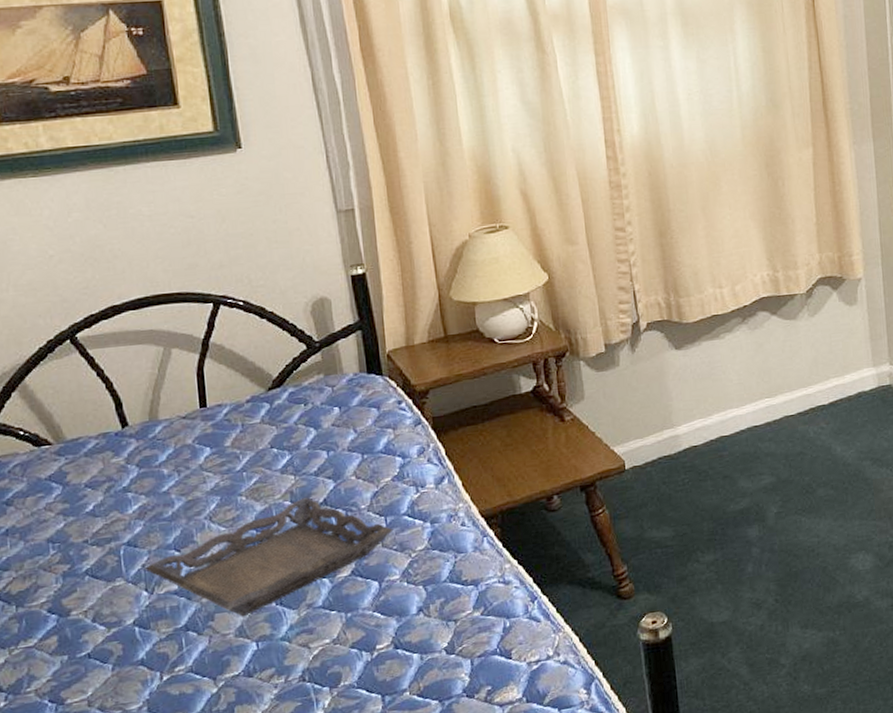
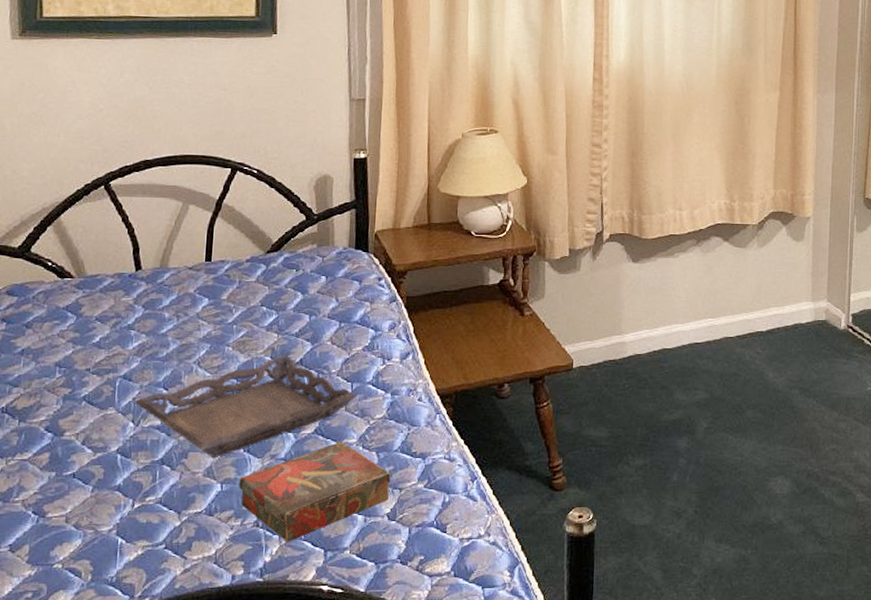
book: none [275,579,444,693] -> present [239,441,391,543]

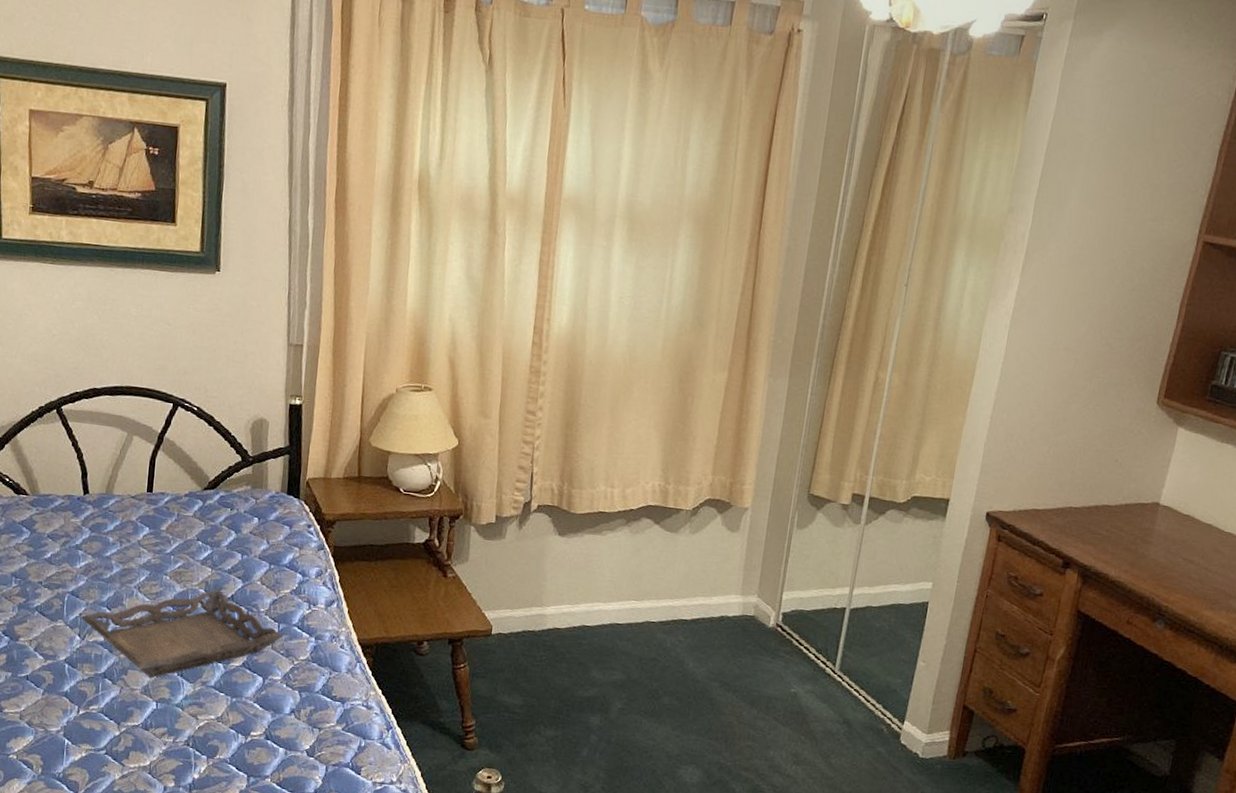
book: present [239,441,391,543] -> none [172,676,312,764]

